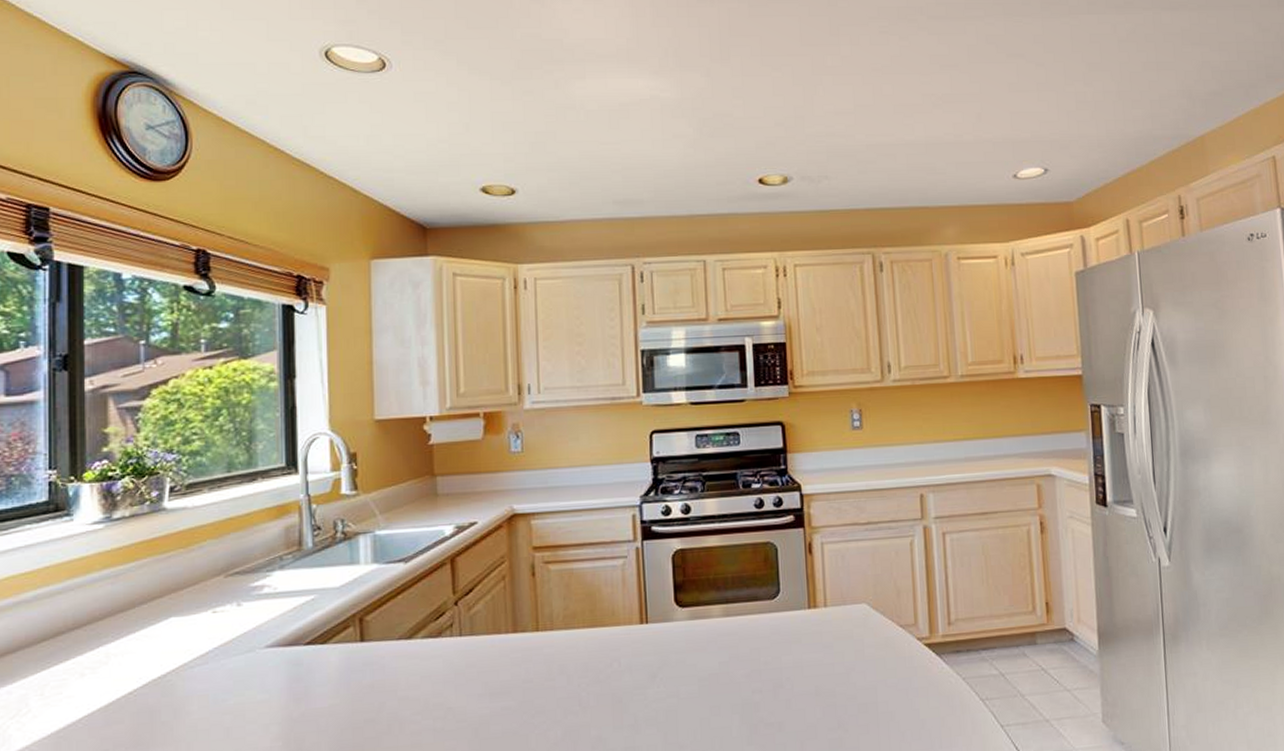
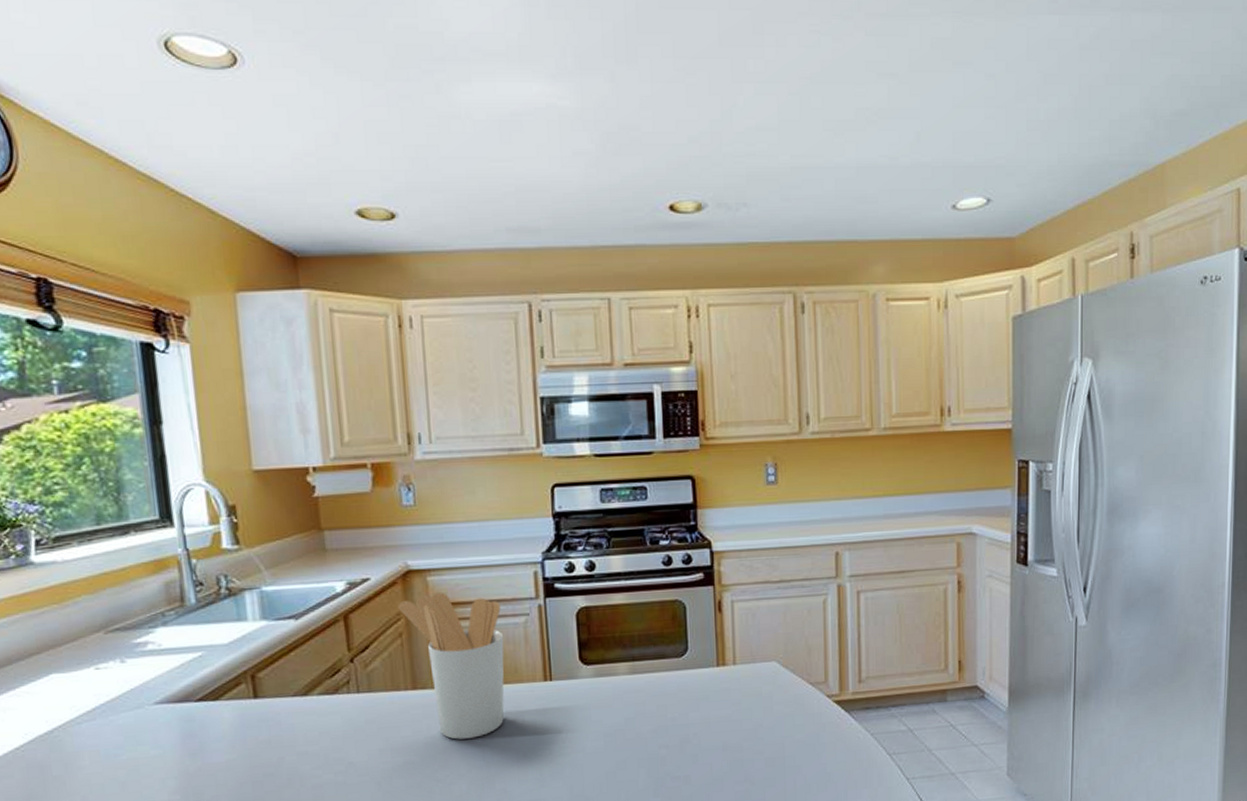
utensil holder: none [503,535,603,684] -> present [399,592,505,740]

